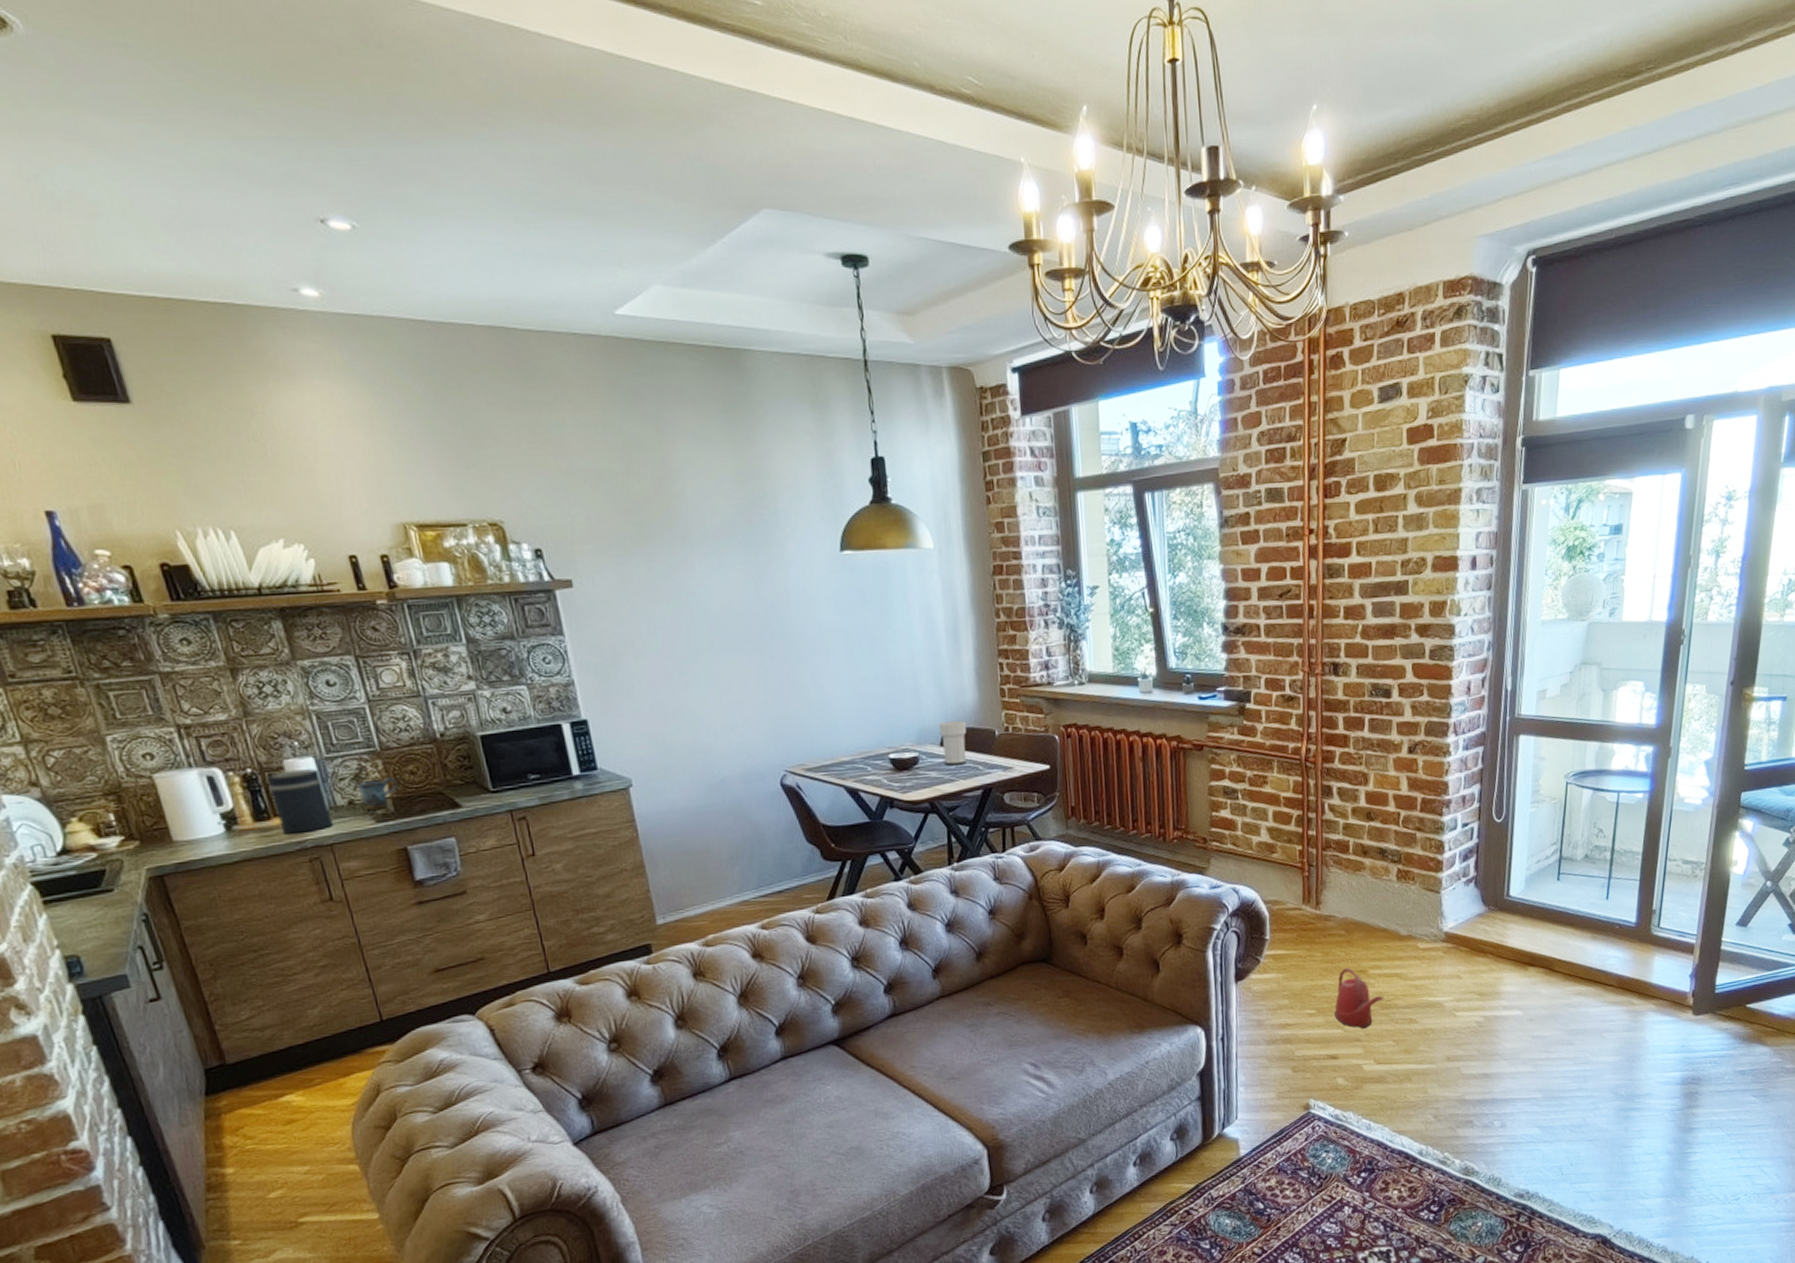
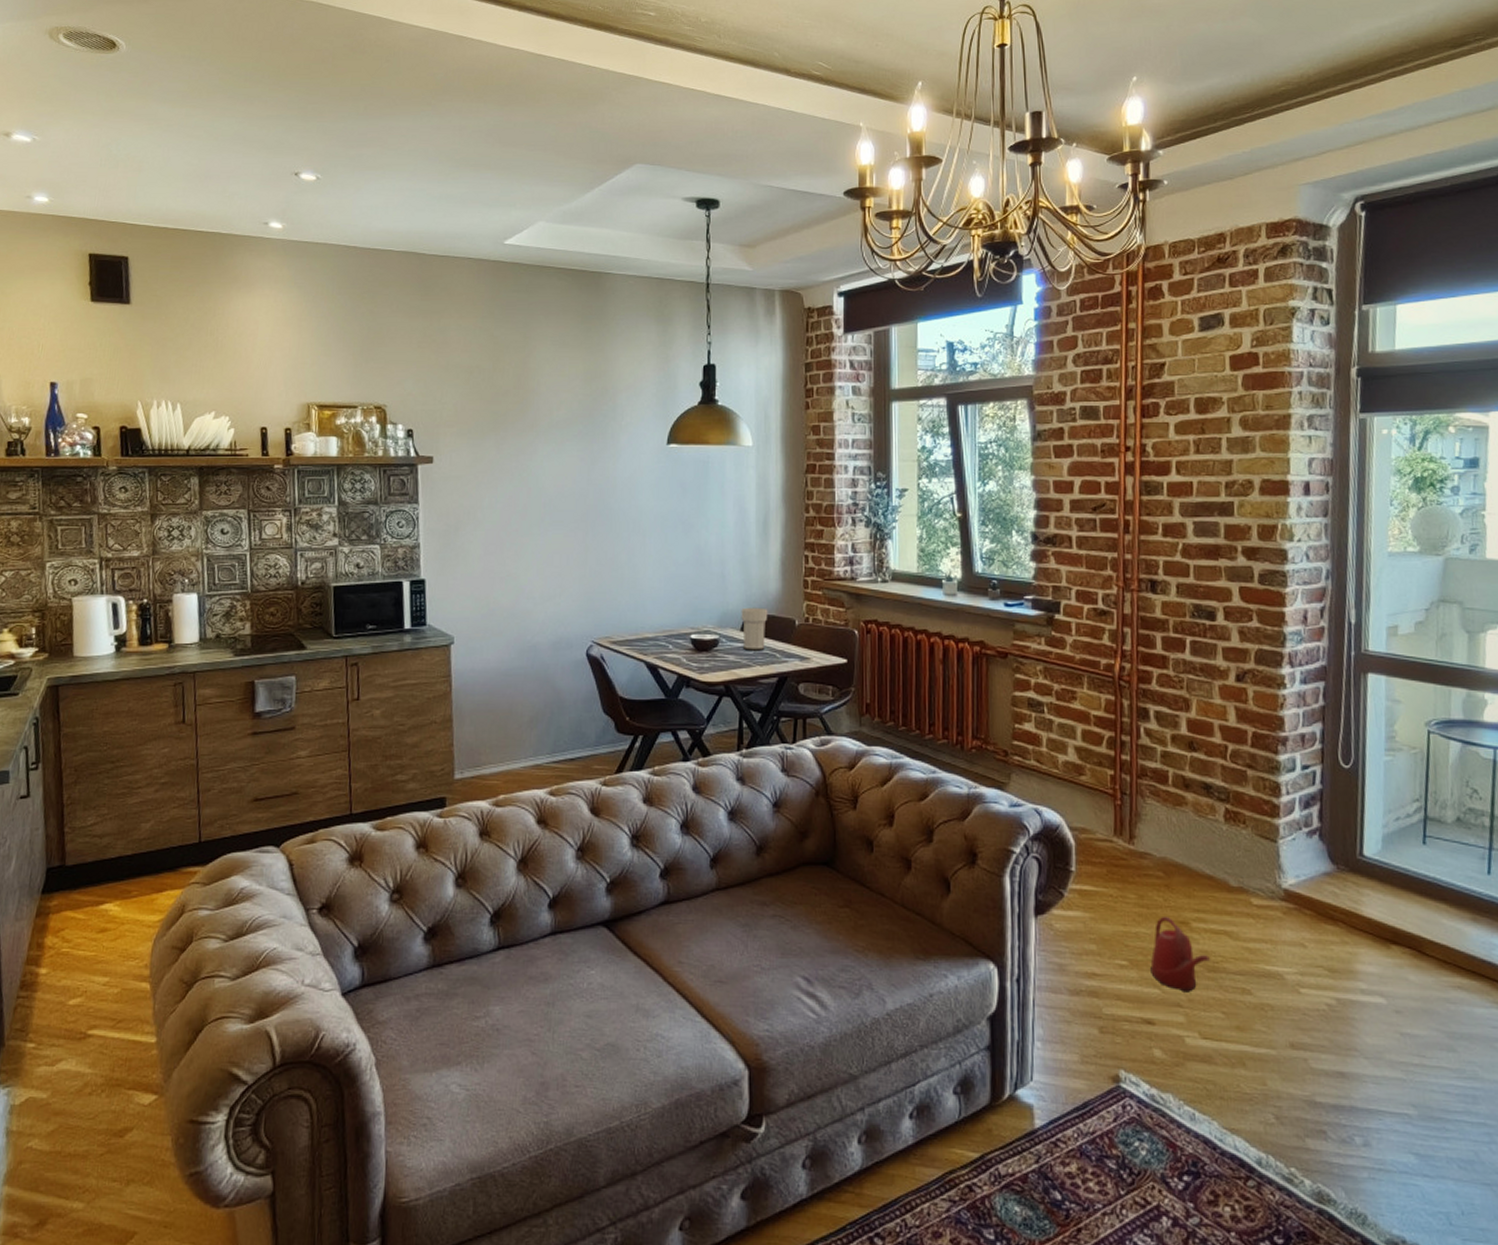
cylinder: present [267,769,333,834] -> none [157,604,201,659]
mug: present [355,777,399,810] -> none [225,617,259,644]

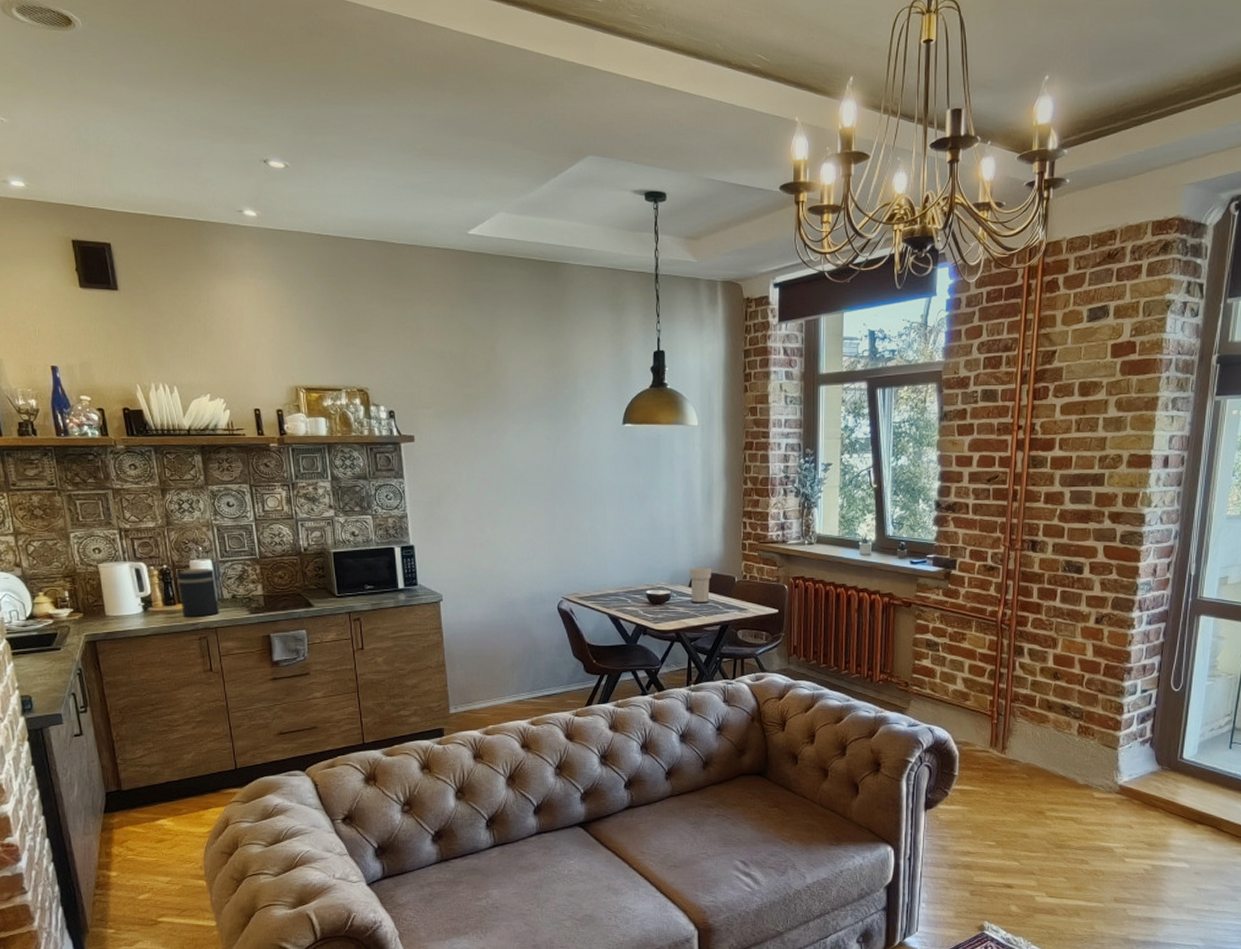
cylinder: none [157,604,201,659] -> present [177,569,219,617]
watering can: present [1150,917,1210,993] -> none [1012,808,1058,864]

